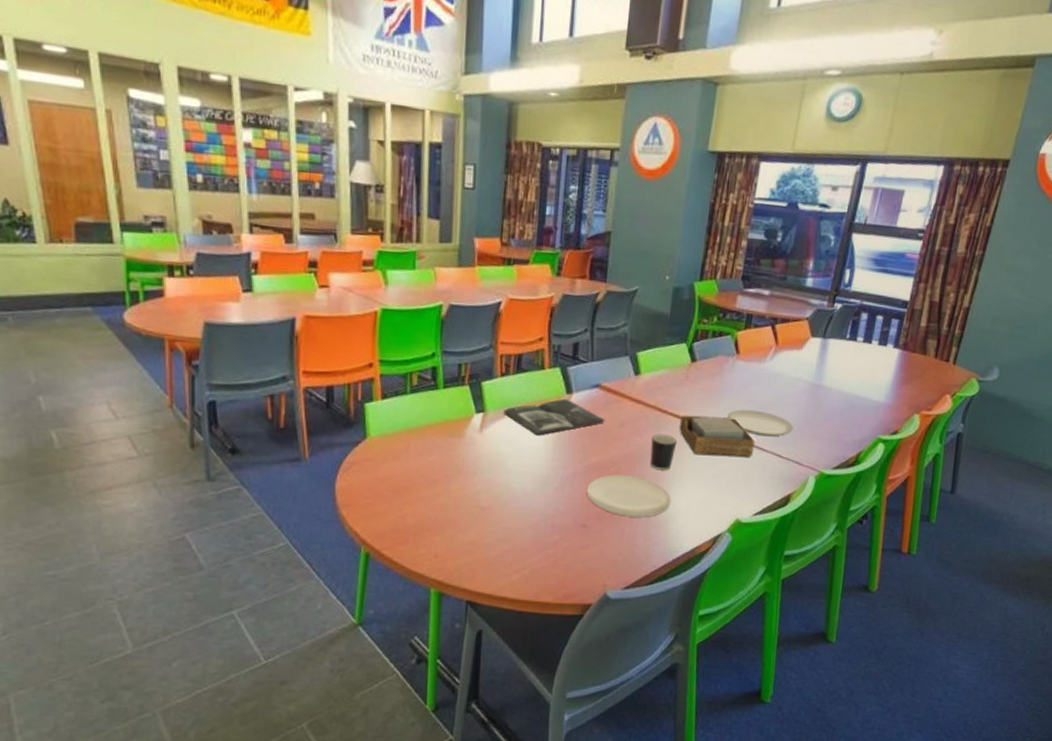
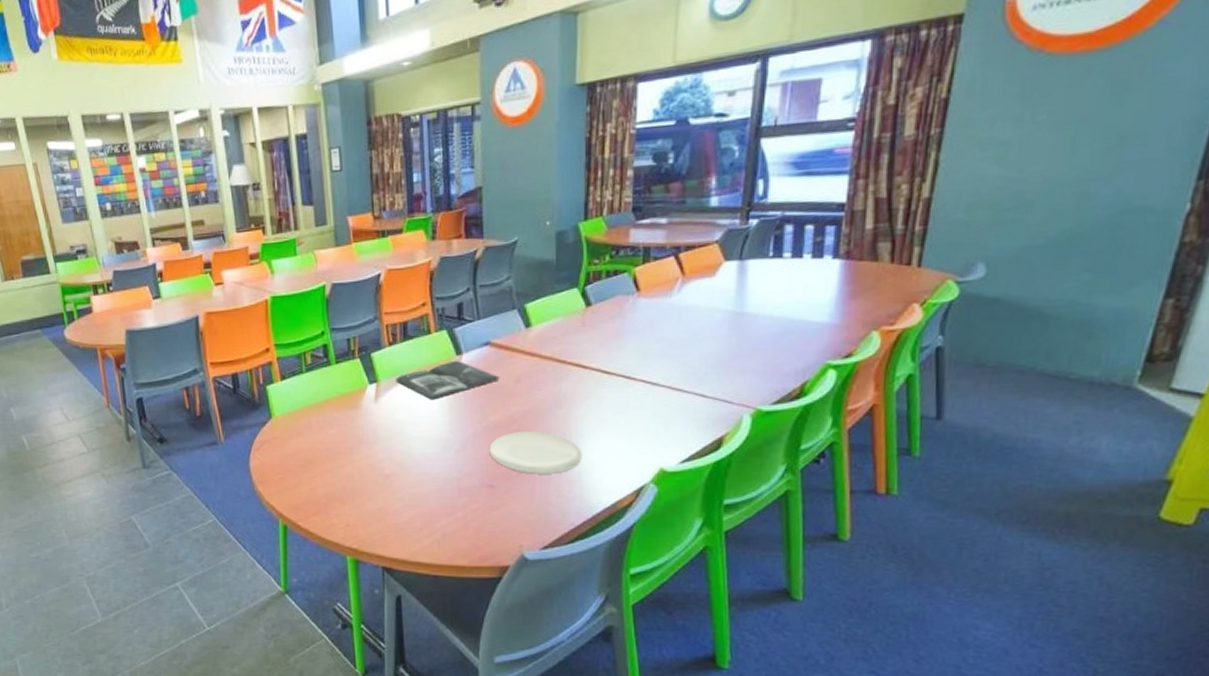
mug: present [649,434,678,471] -> none [552,385,581,424]
napkin holder: present [679,415,755,457] -> none [581,360,671,404]
plate: present [727,409,794,437] -> none [635,349,716,376]

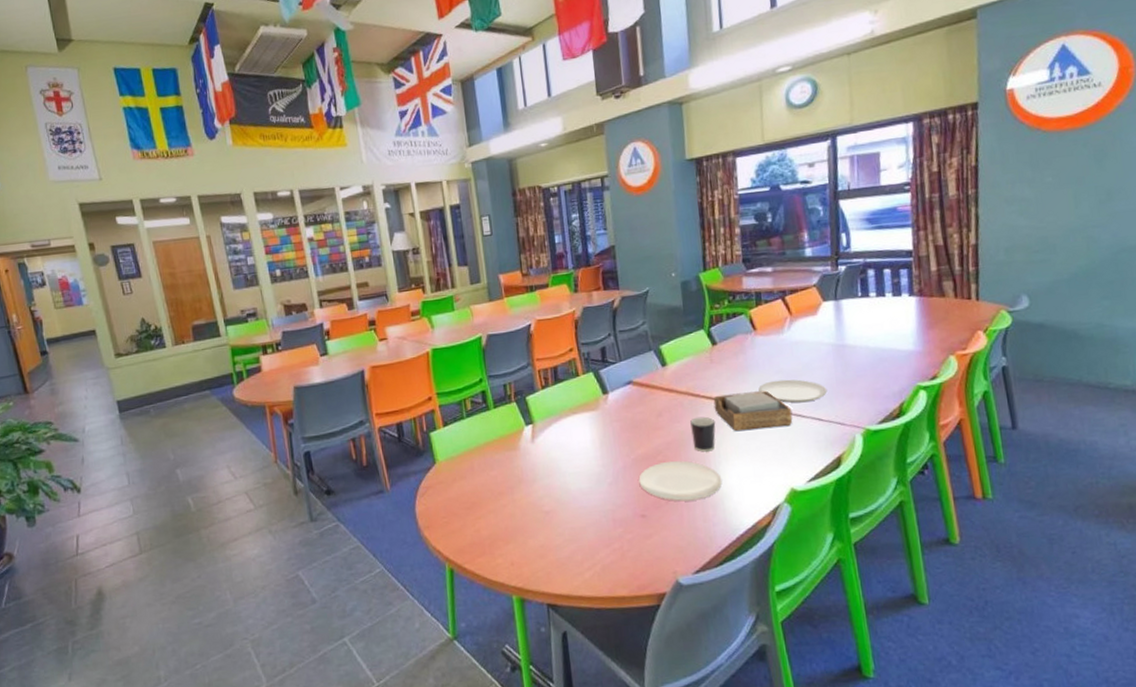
magazine: present [396,360,500,400] -> none [550,399,643,437]
mug: none [552,385,581,424] -> present [690,416,716,452]
napkin holder: none [581,360,671,404] -> present [713,390,793,431]
plate: none [635,349,716,376] -> present [758,379,827,403]

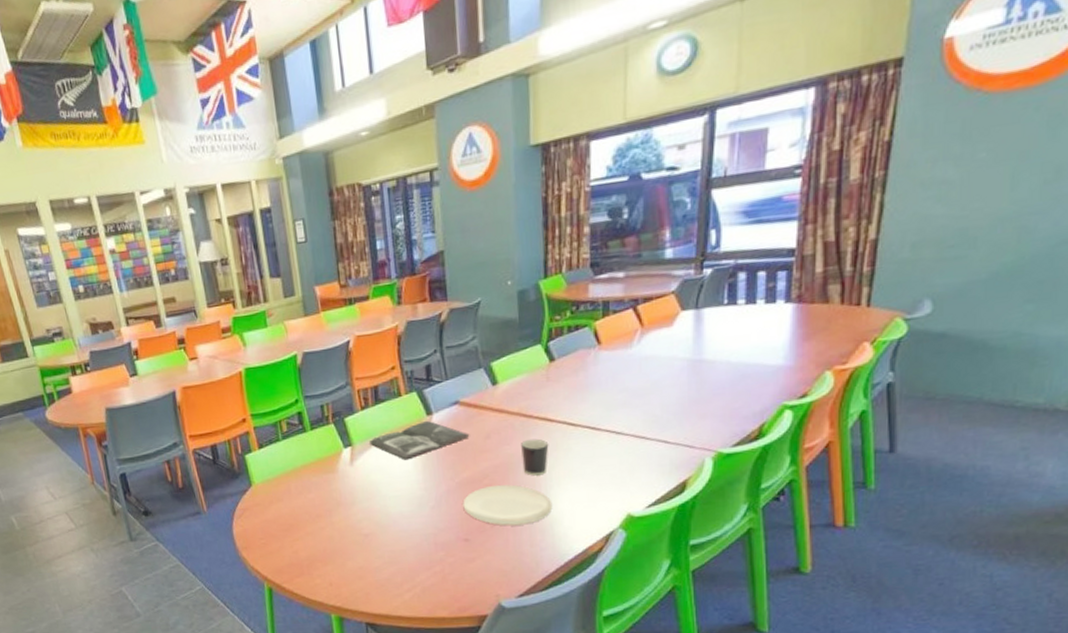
magazine: none [550,399,643,437] -> present [369,420,470,460]
napkin holder: present [713,390,793,431] -> none [547,411,635,454]
plate: present [758,379,827,403] -> none [599,398,677,425]

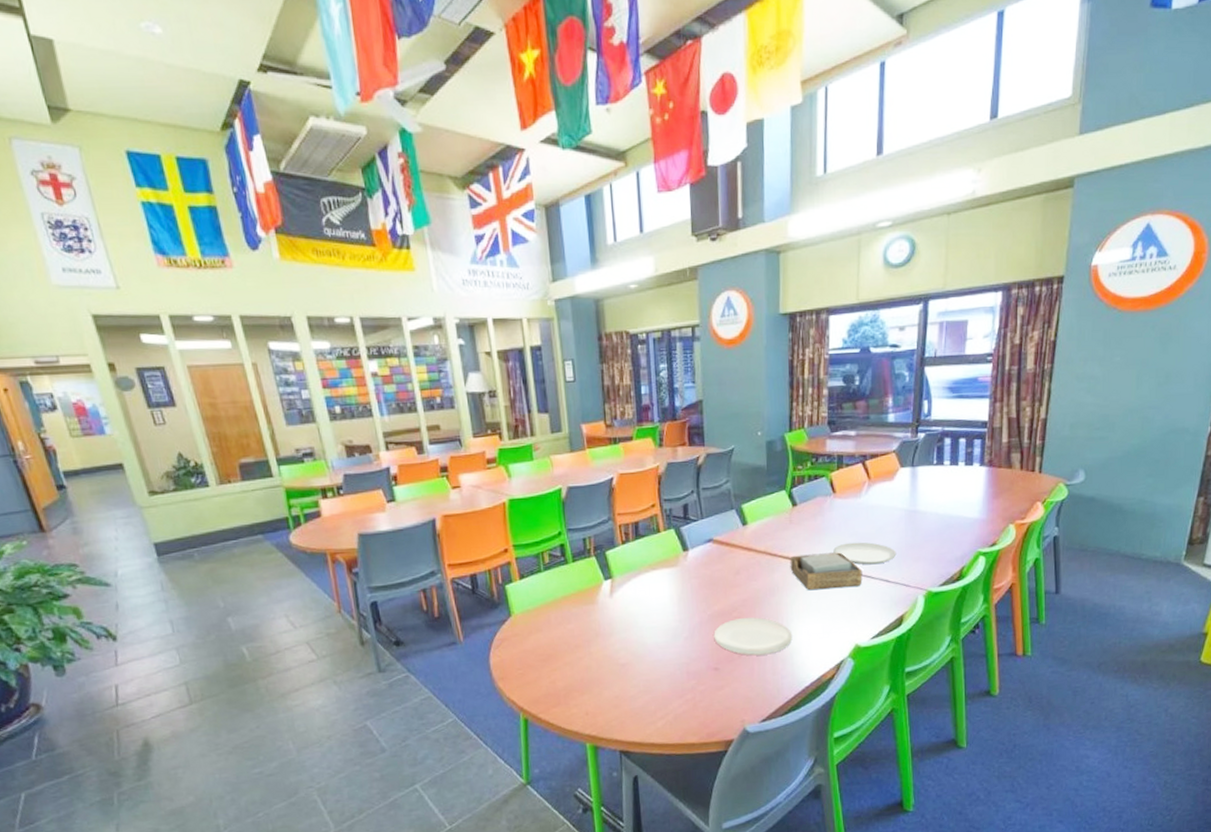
magazine: present [369,420,470,460] -> none [629,556,722,593]
mug: present [521,439,549,476] -> none [766,575,791,610]
napkin holder: none [547,411,635,454] -> present [790,552,863,591]
plate: none [599,398,677,425] -> present [833,542,897,565]

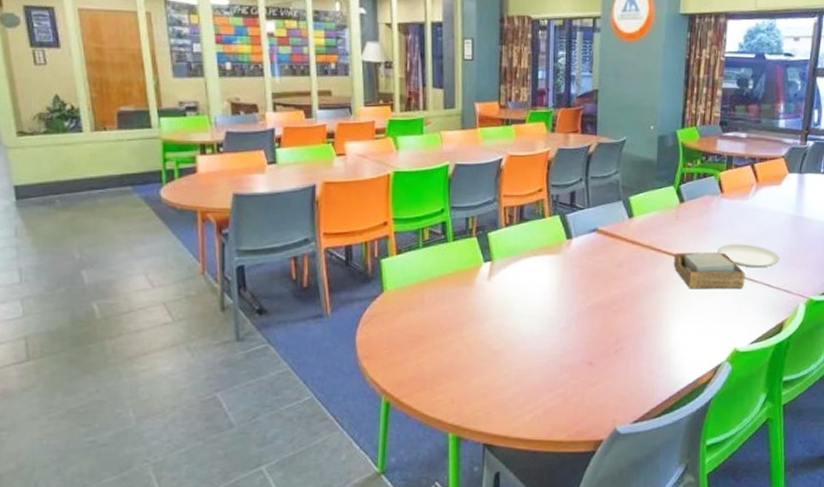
plate: present [714,617,793,656] -> none [591,313,671,353]

